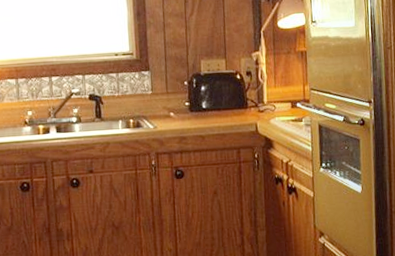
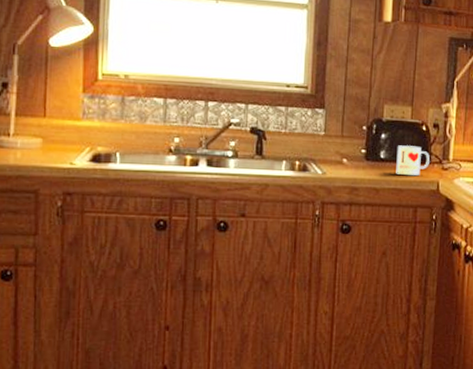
mug: none [216,93,247,121] -> present [396,145,430,175]

